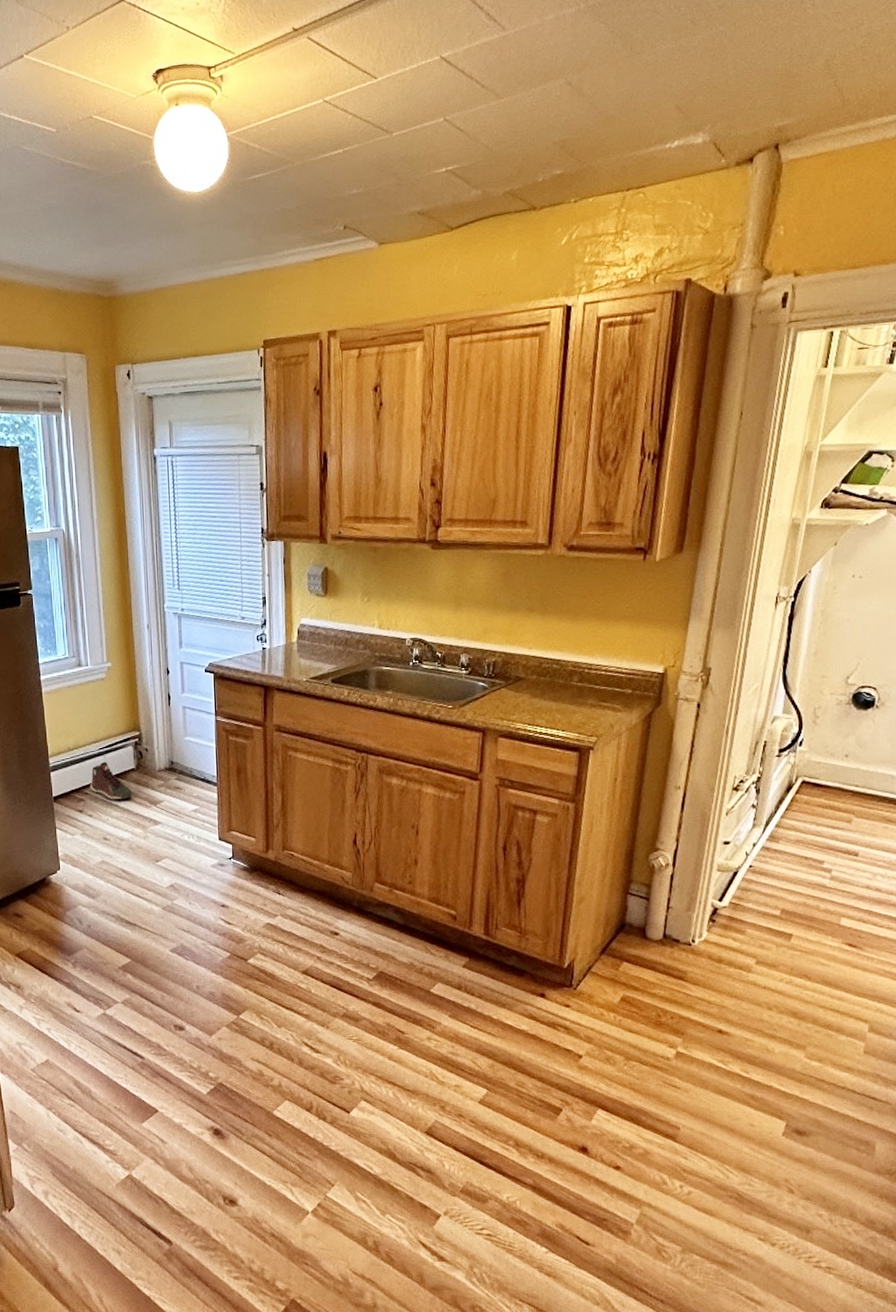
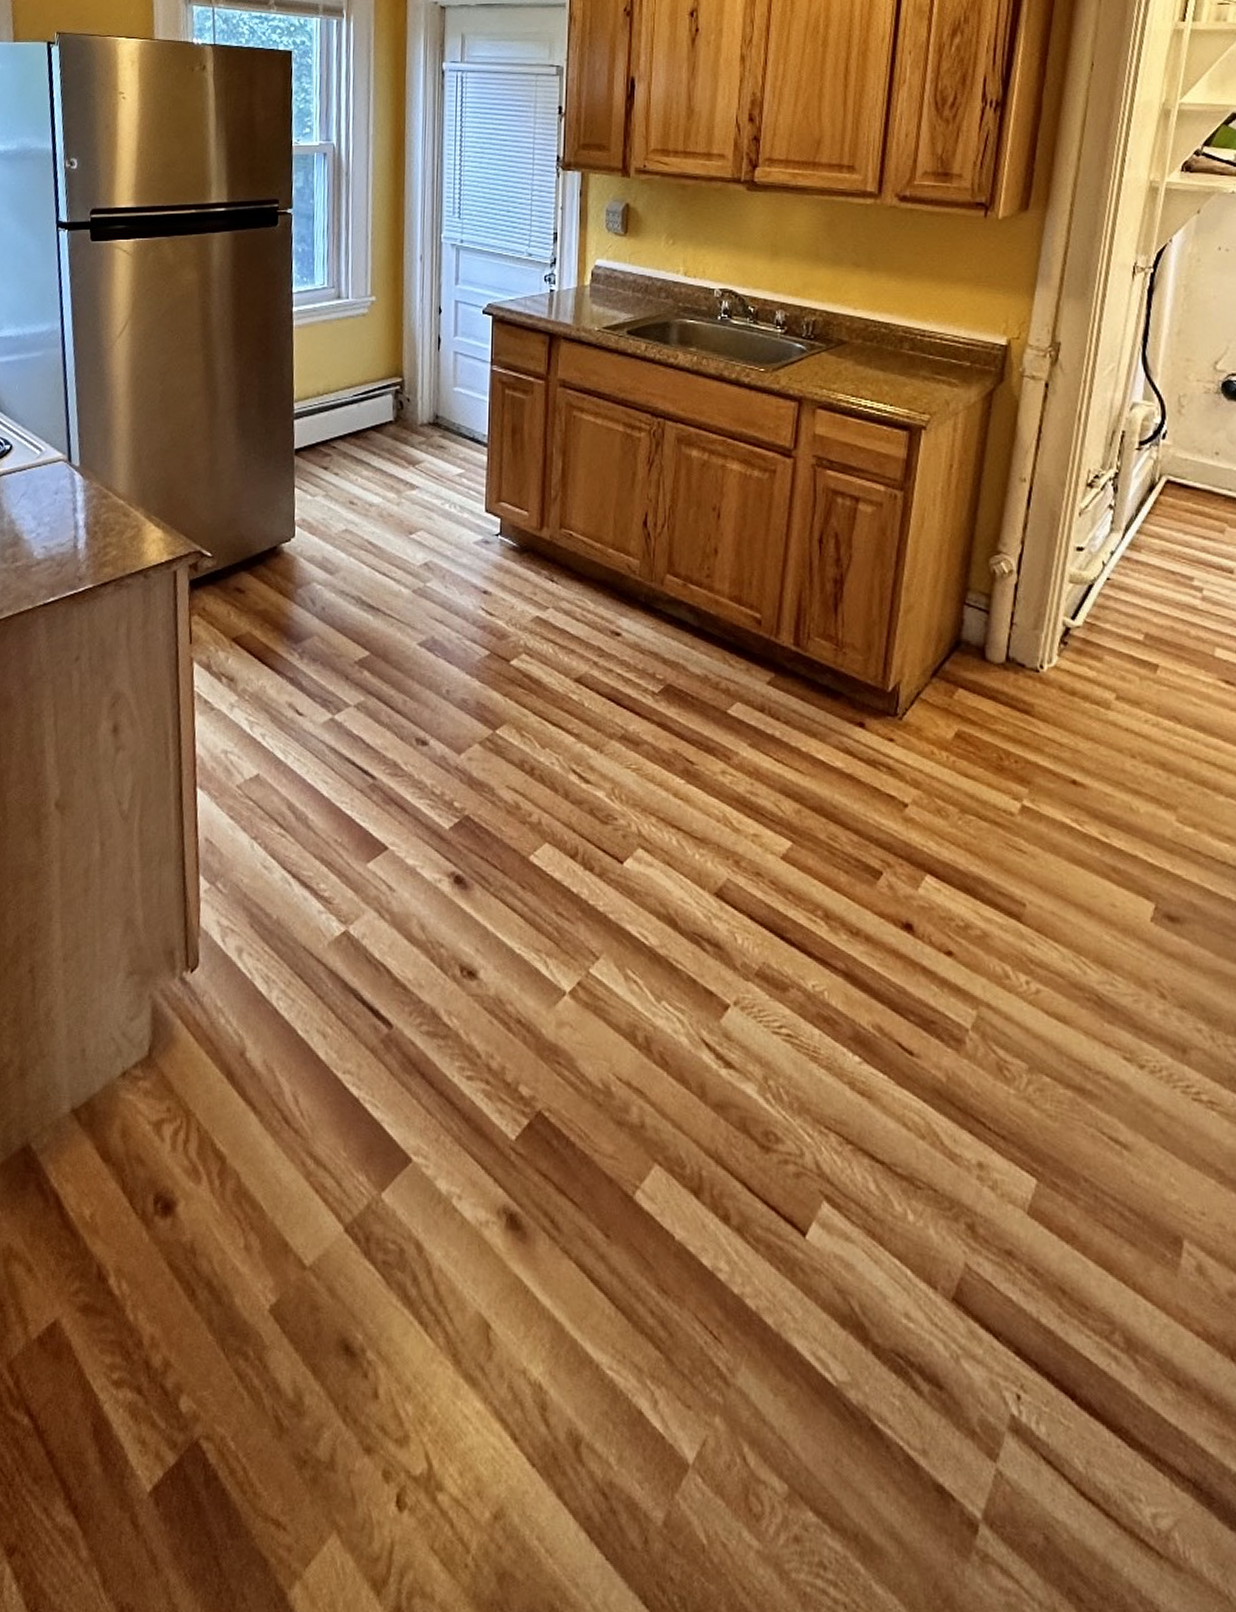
sneaker: present [90,761,133,801] -> none [339,410,389,458]

